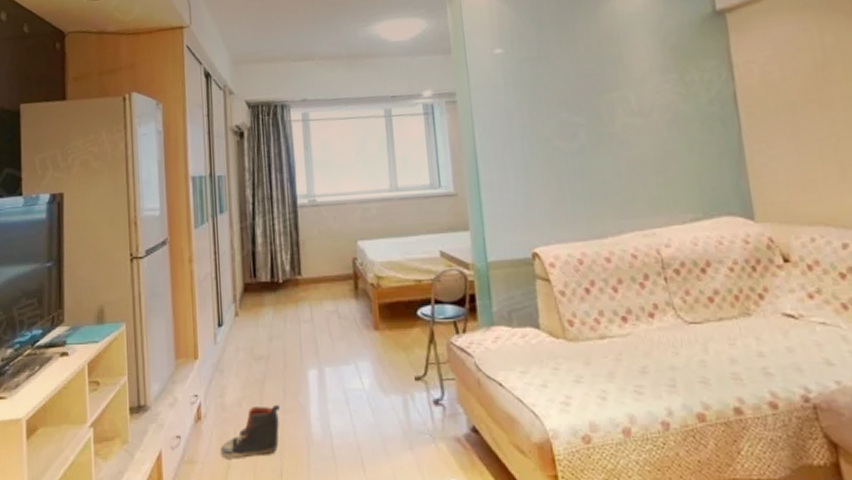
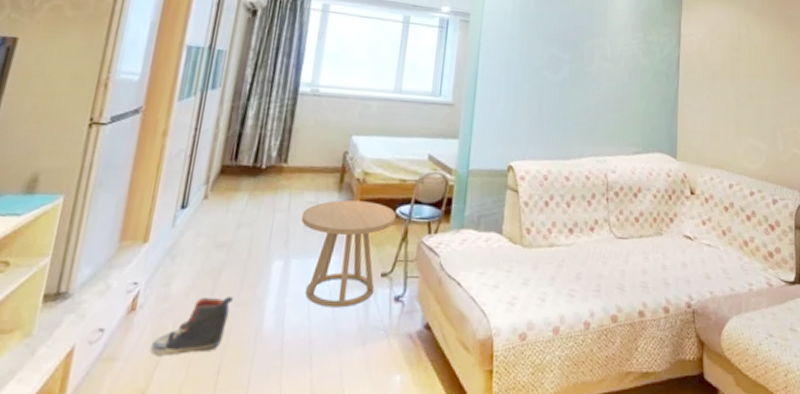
side table: none [324,305,419,413] -> present [300,200,397,308]

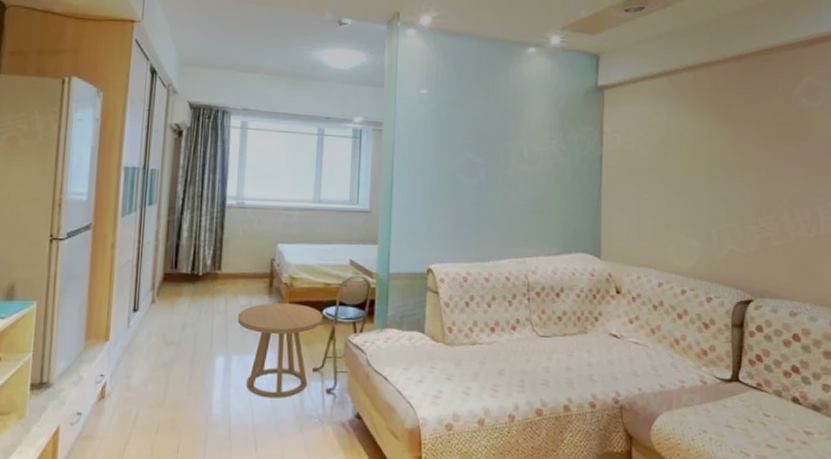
shoe: present [150,297,234,356] -> none [119,388,185,436]

